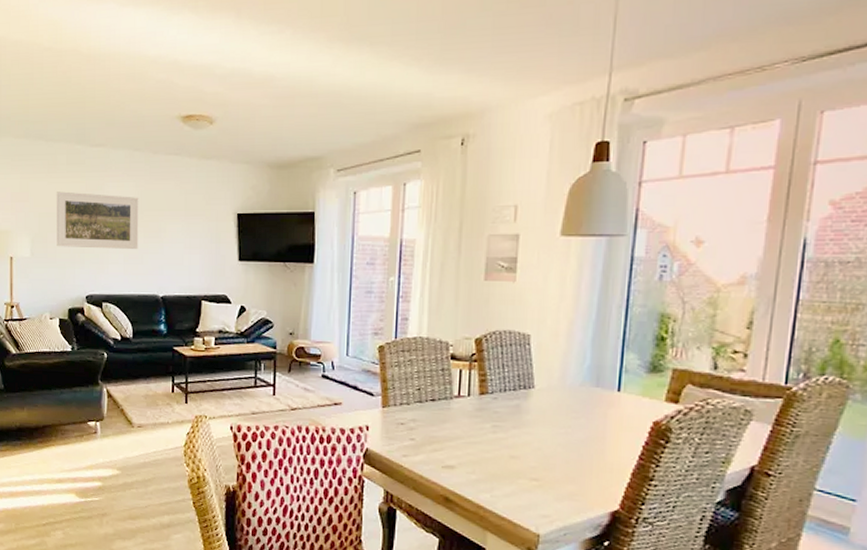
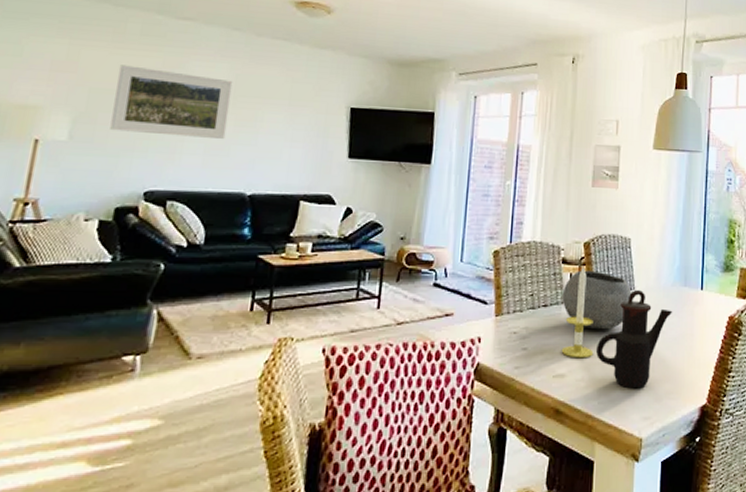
candle: none [450,362,486,453] -> present [561,266,594,359]
bowl: none [451,367,530,427] -> present [562,270,632,330]
teapot: none [489,389,581,487] -> present [596,290,673,389]

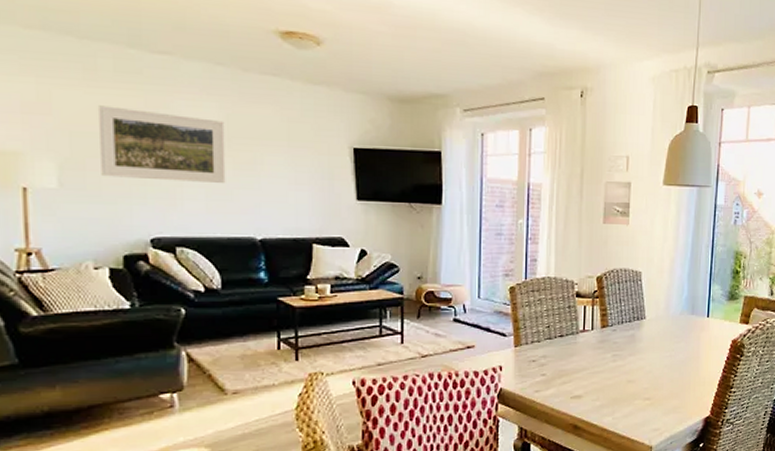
candle: present [561,266,594,359] -> none [577,299,608,382]
bowl: present [562,270,632,330] -> none [577,303,642,356]
teapot: present [596,290,673,389] -> none [610,319,681,406]

